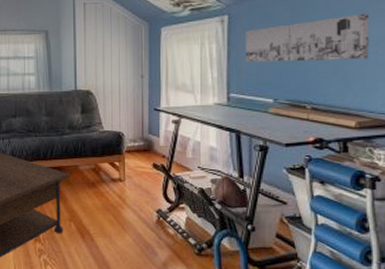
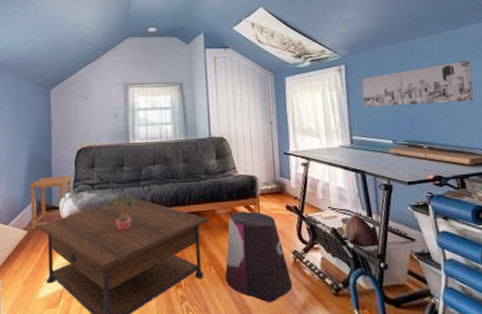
stool: none [85,167,155,260] -> present [225,211,293,303]

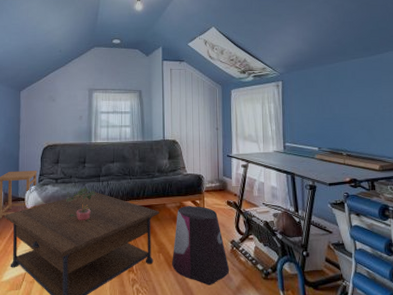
wall art: present [361,60,474,108] -> none [295,82,385,119]

